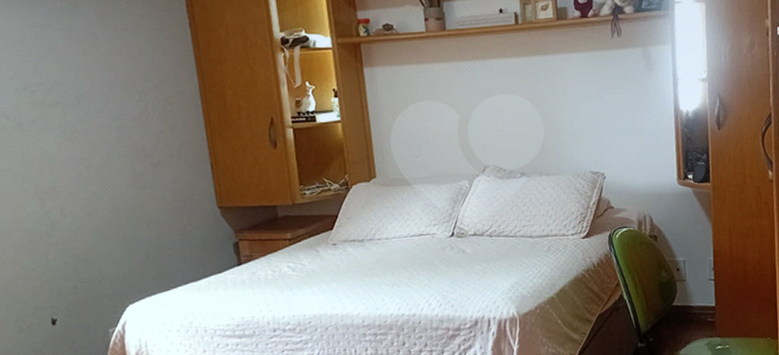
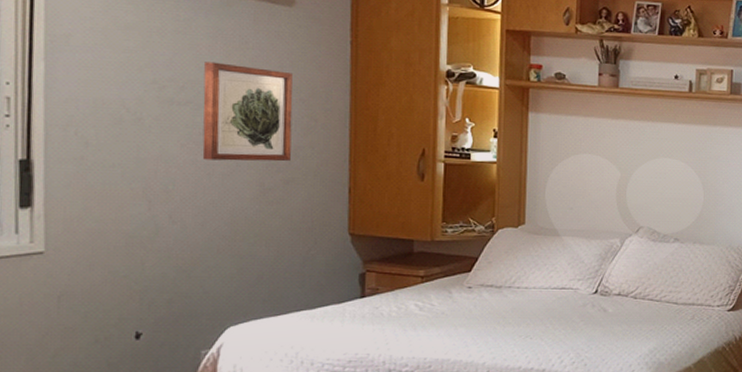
wall art: none [65,61,155,155] -> present [202,61,293,162]

